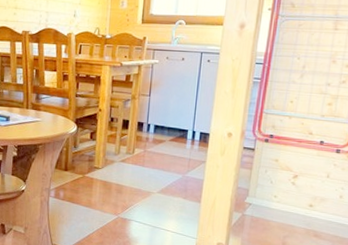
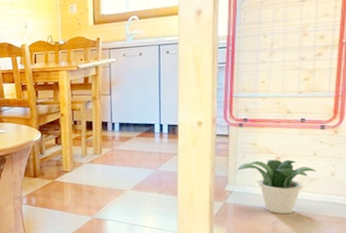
potted plant: none [258,176,328,230] -> present [237,159,317,214]

